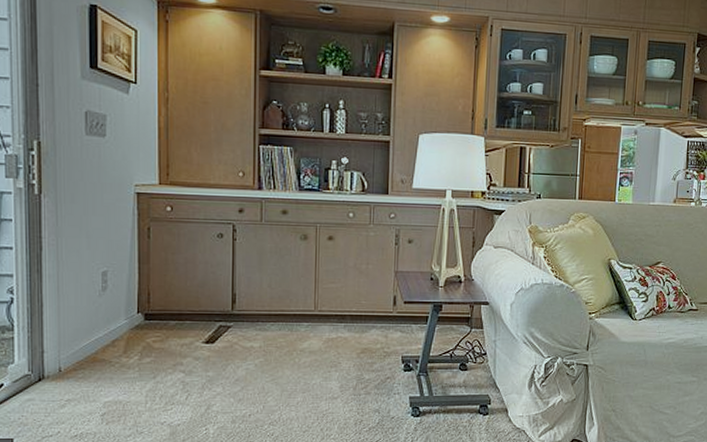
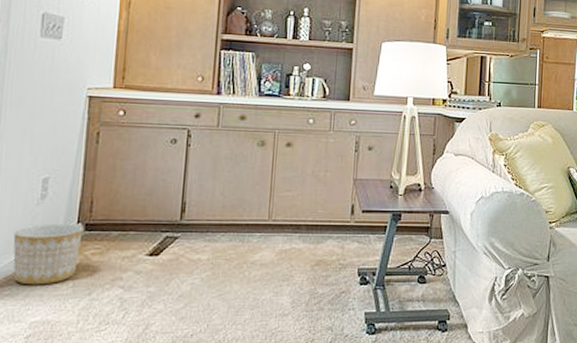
planter: none [81,313,143,369] -> present [13,223,83,285]

